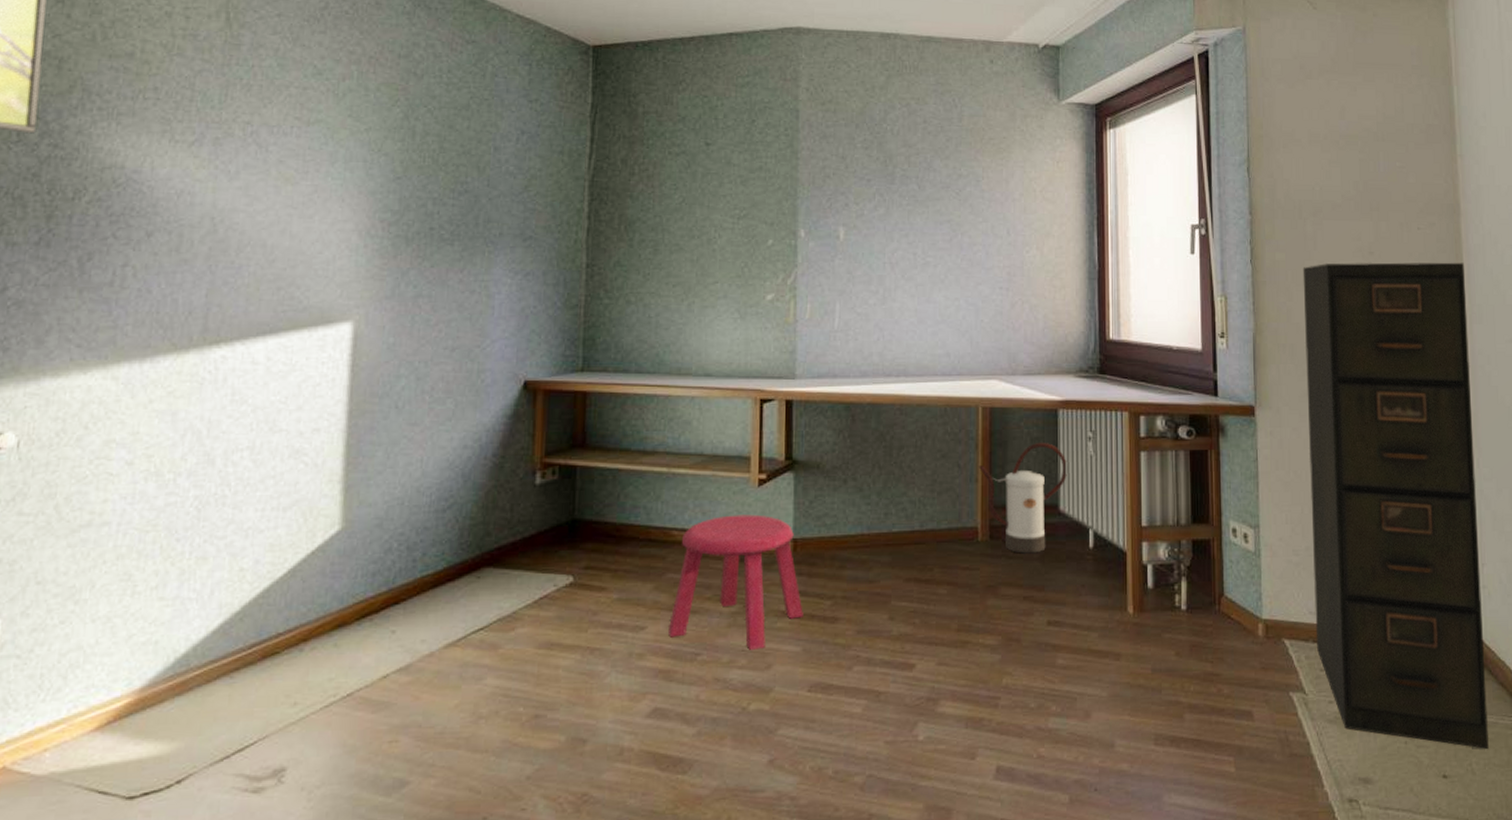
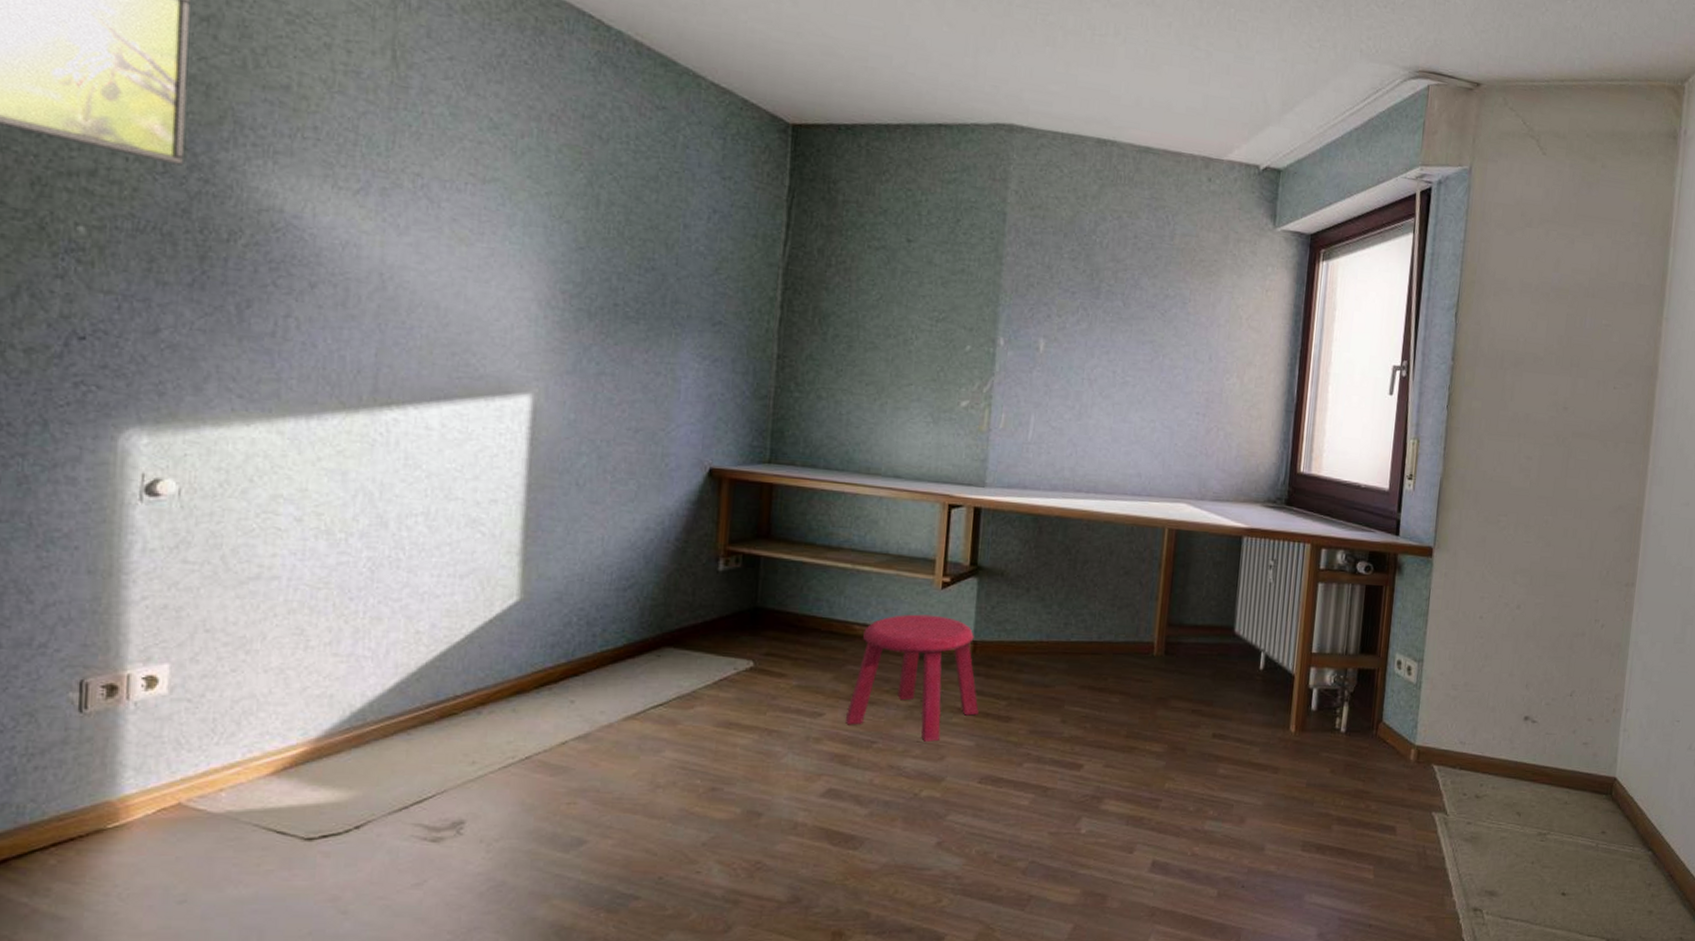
watering can: present [978,443,1068,554] -> none [1159,567,1247,671]
filing cabinet: present [1302,262,1489,749] -> none [1462,415,1653,872]

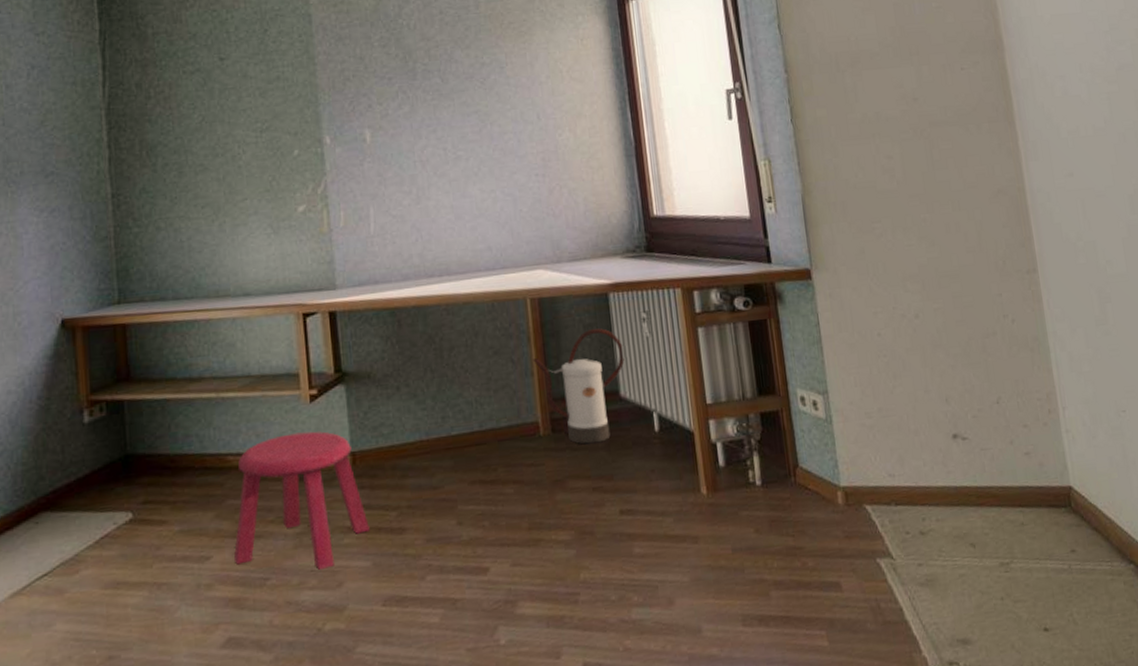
watering can: none [1159,567,1247,671] -> present [532,328,625,444]

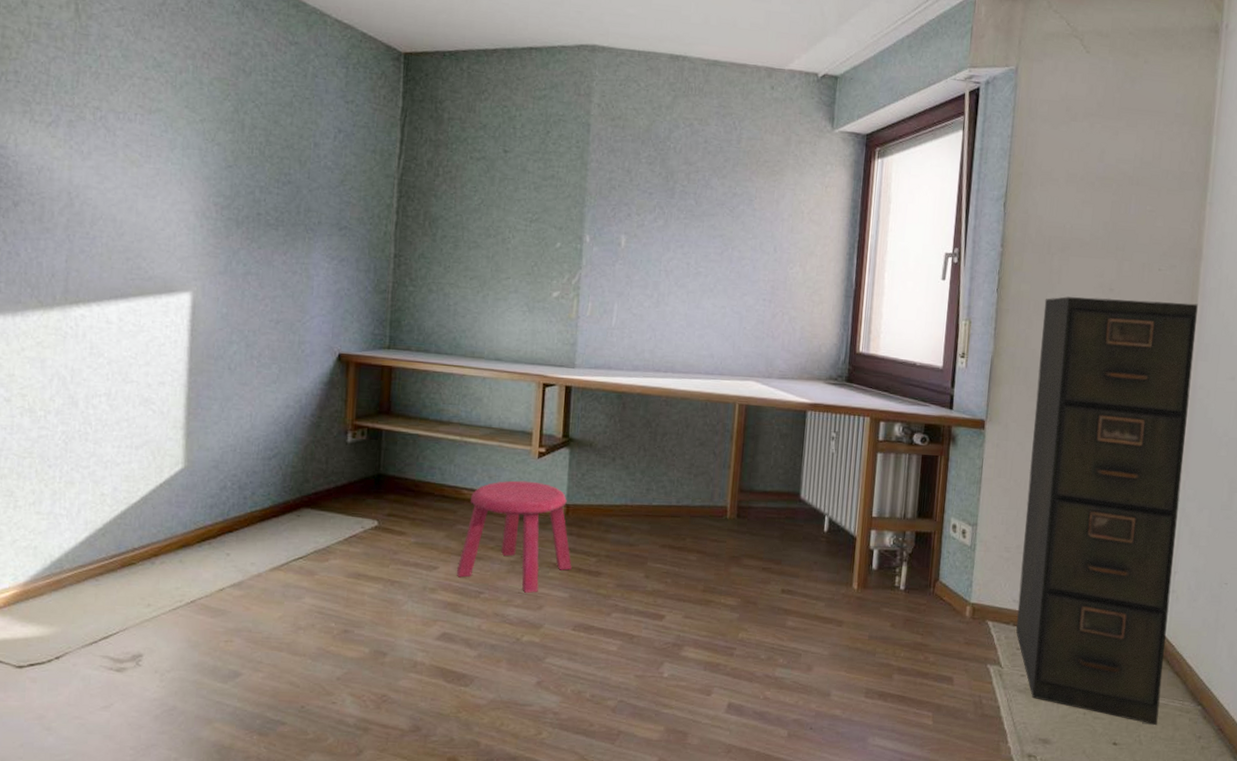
watering can: present [532,328,625,444] -> none [731,439,812,533]
filing cabinet: none [846,99,1089,598] -> present [1016,296,1198,725]

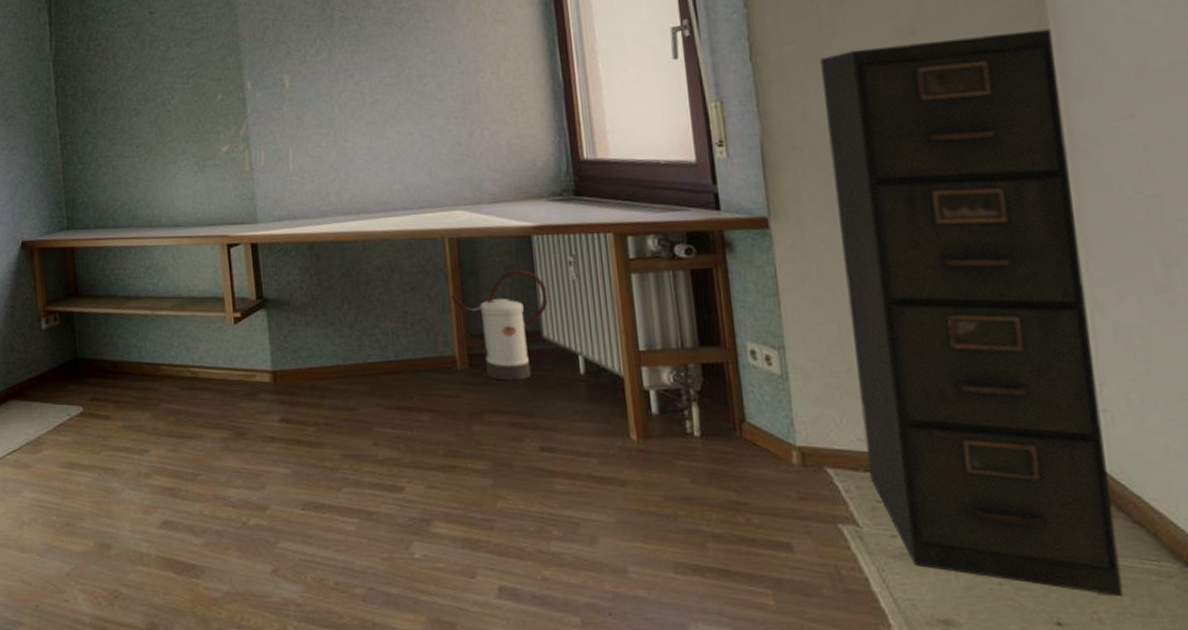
stool: present [456,480,572,593] -> none [168,349,290,471]
watering can: none [731,439,812,533] -> present [449,270,549,381]

